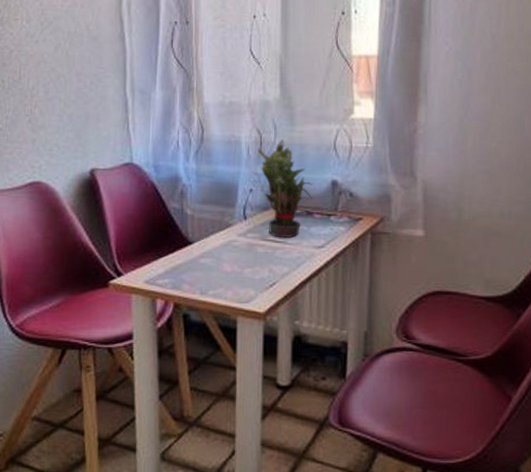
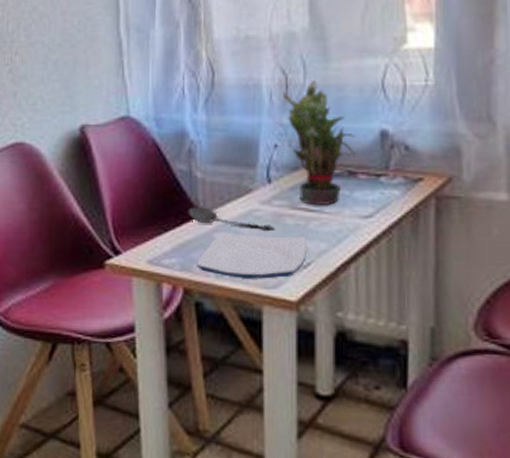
spoon: none [179,237,249,258] -> present [188,206,276,232]
plate: none [185,258,273,295] -> present [196,233,306,279]

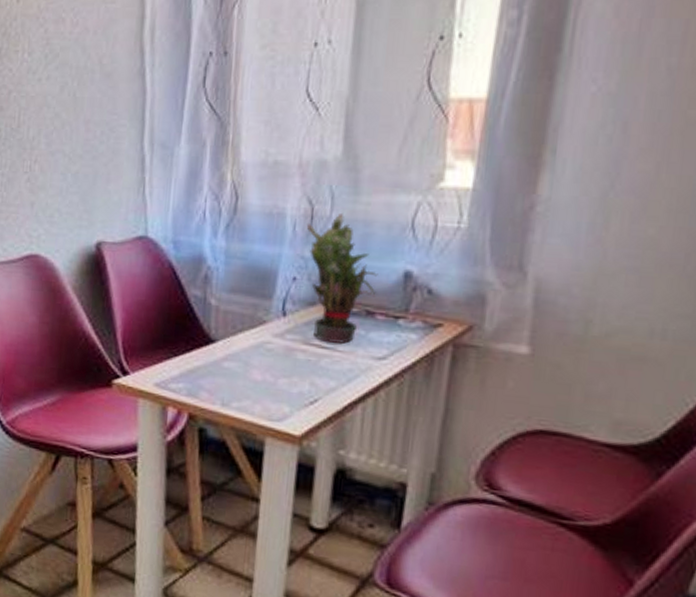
spoon: present [188,206,276,232] -> none [199,333,286,365]
plate: present [196,233,306,279] -> none [202,362,316,412]

